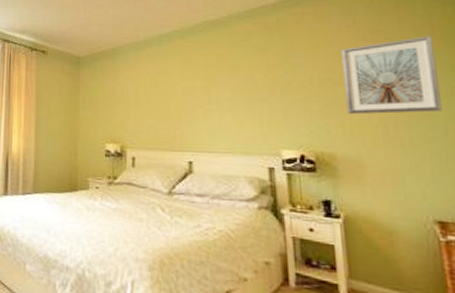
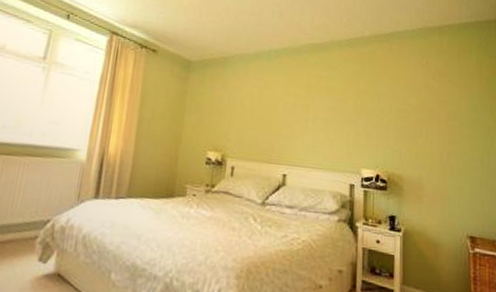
picture frame: present [341,36,442,115] -> none [415,82,481,146]

